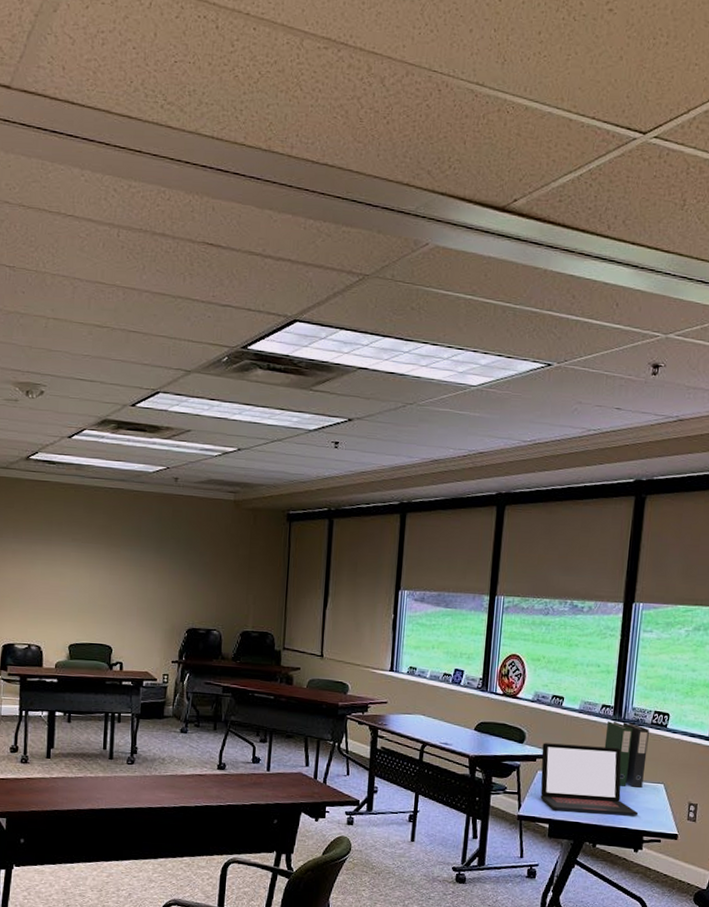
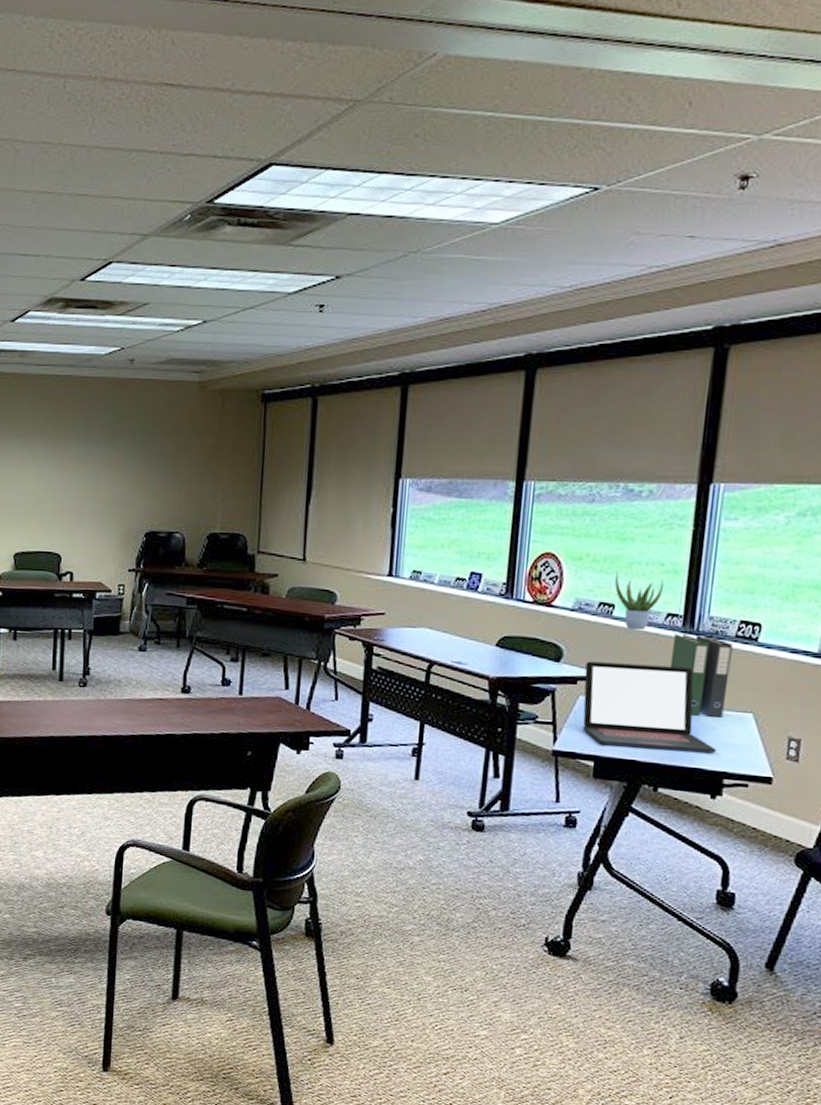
potted plant: none [564,670,599,718] -> present [615,571,663,631]

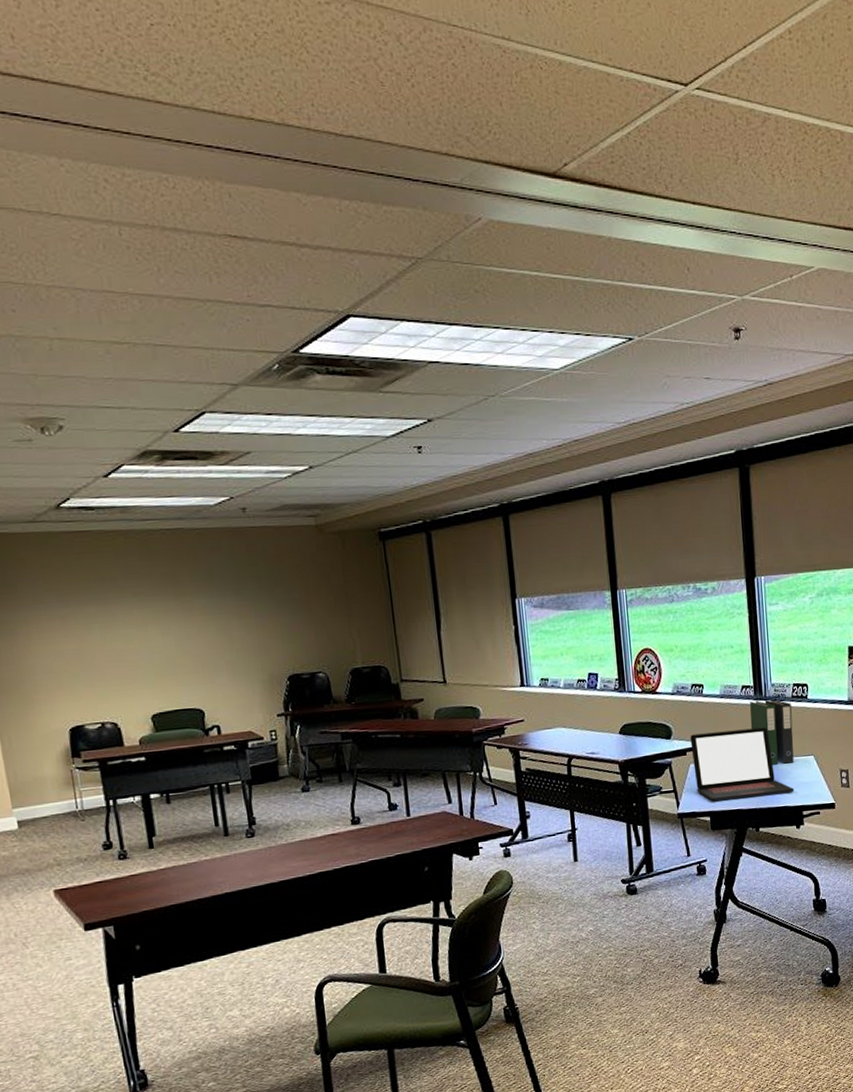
potted plant: present [615,571,663,631] -> none [700,656,736,704]

